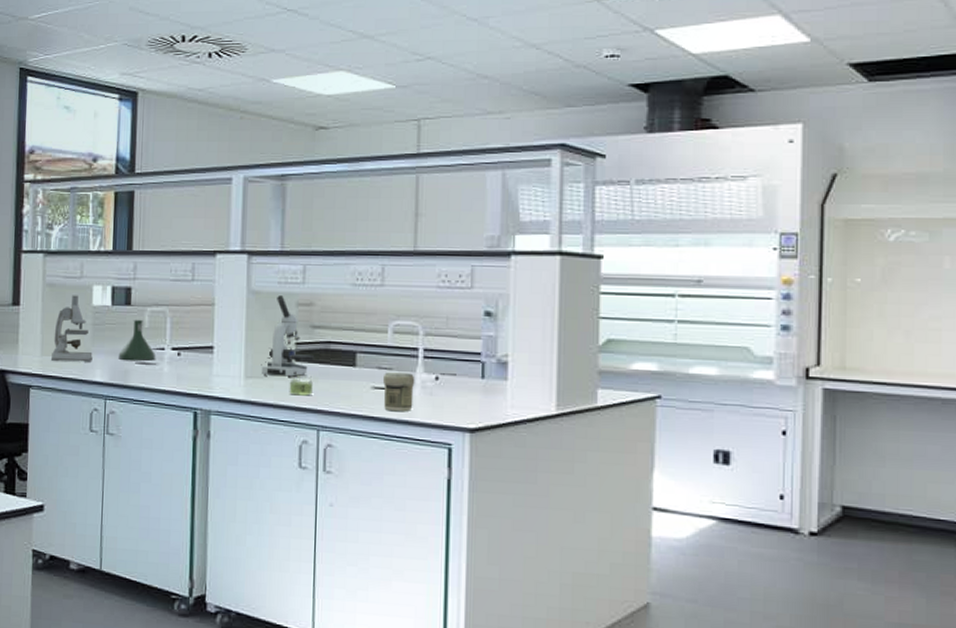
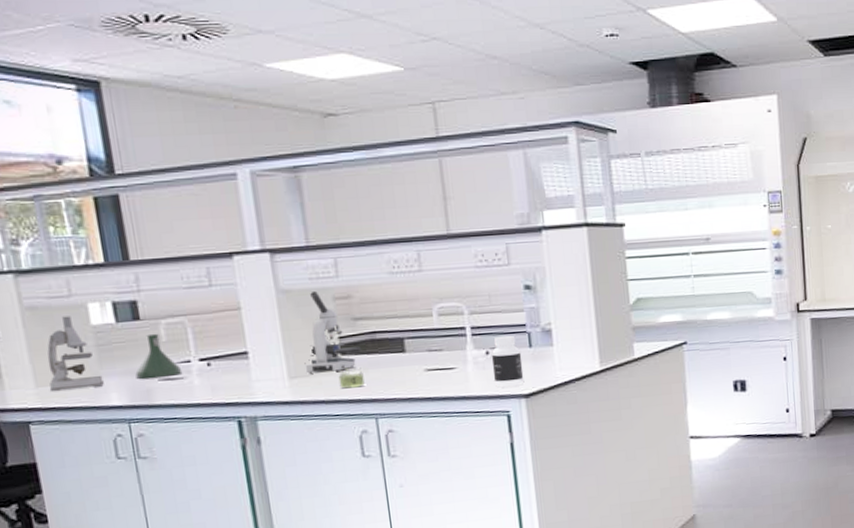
jar: present [382,372,415,412] -> none [434,352,468,390]
medicine bottle: none [439,362,472,418] -> present [491,335,525,388]

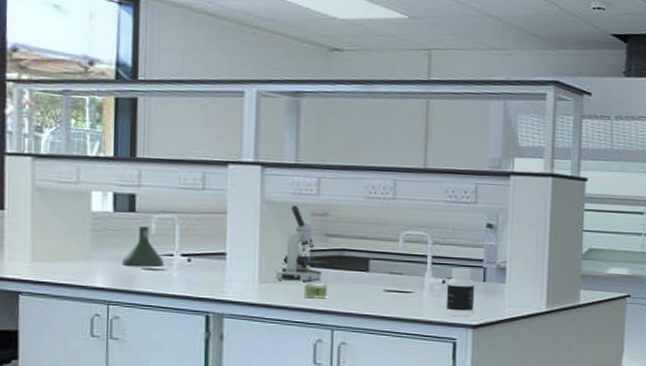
microscope: present [47,316,104,392] -> none [43,200,93,268]

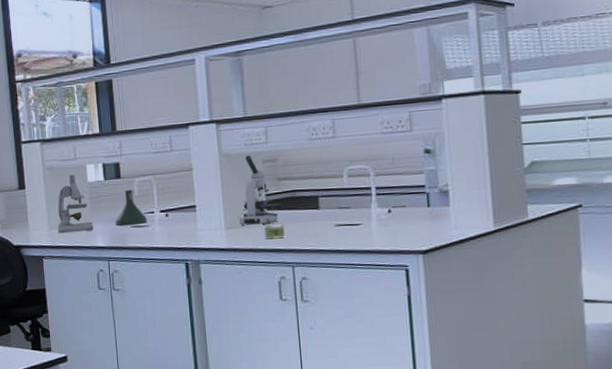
microscope: none [43,200,93,268] -> present [57,174,93,234]
medicine bottle: present [445,268,475,316] -> none [392,195,422,244]

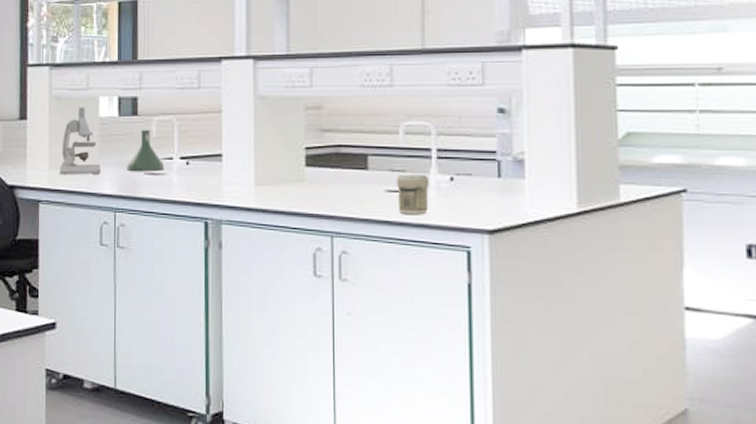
microscope: present [238,155,279,225] -> none [271,100,319,184]
jar: present [262,203,285,239] -> none [300,159,326,202]
jar: none [343,209,372,244] -> present [396,175,430,215]

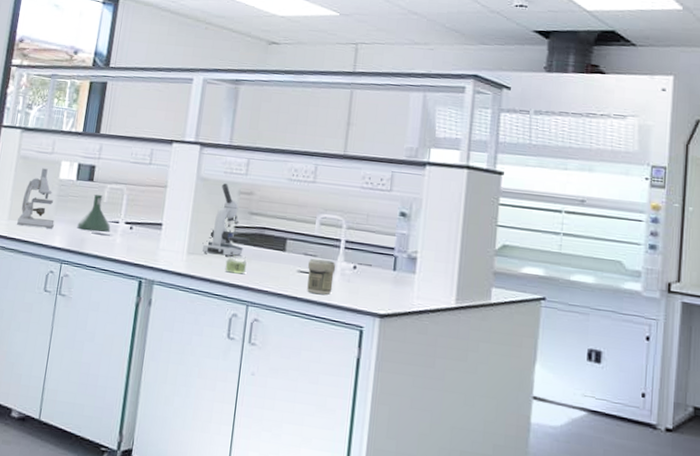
microscope: none [271,100,319,184] -> present [202,184,243,257]
jar: none [300,159,326,202] -> present [225,236,251,274]

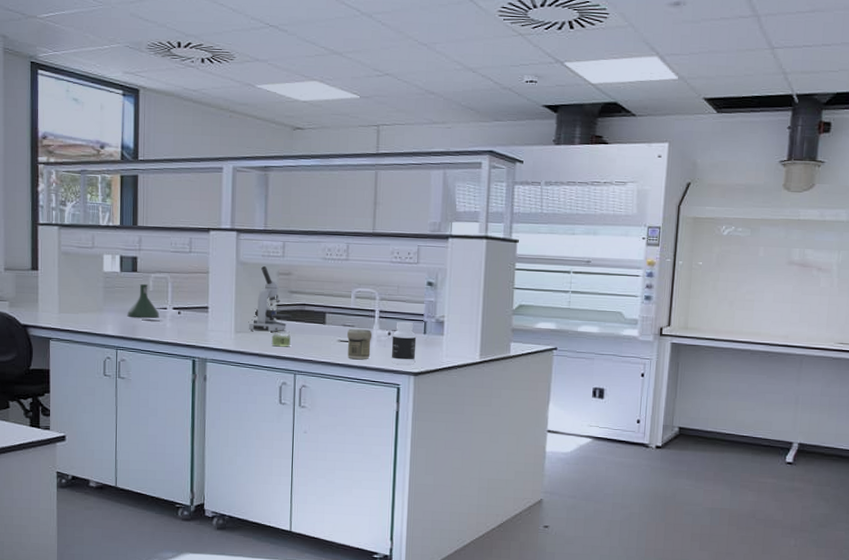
microscope: present [16,168,55,229] -> none [67,262,105,319]
medicine bottle: none [354,254,385,305] -> present [391,321,417,365]

